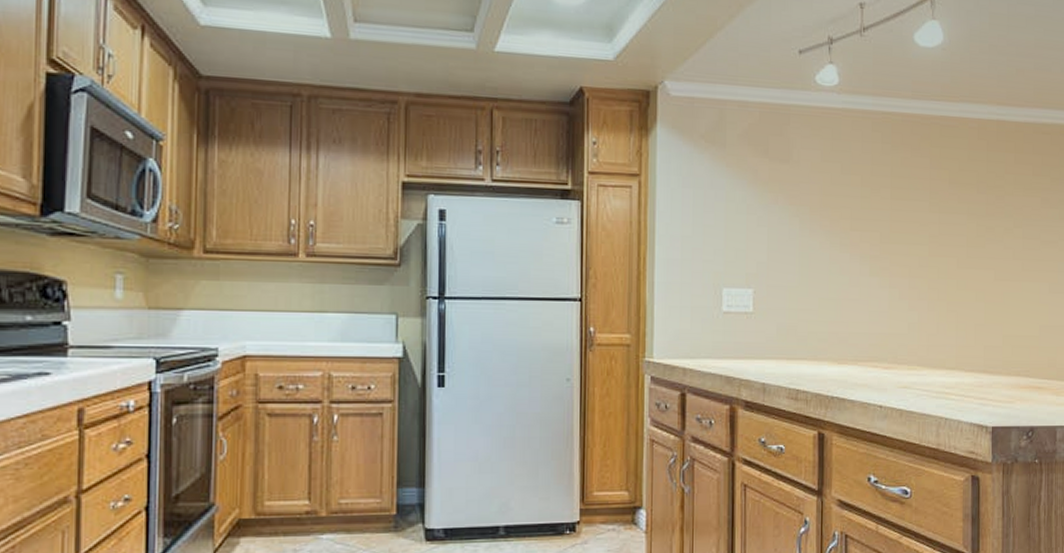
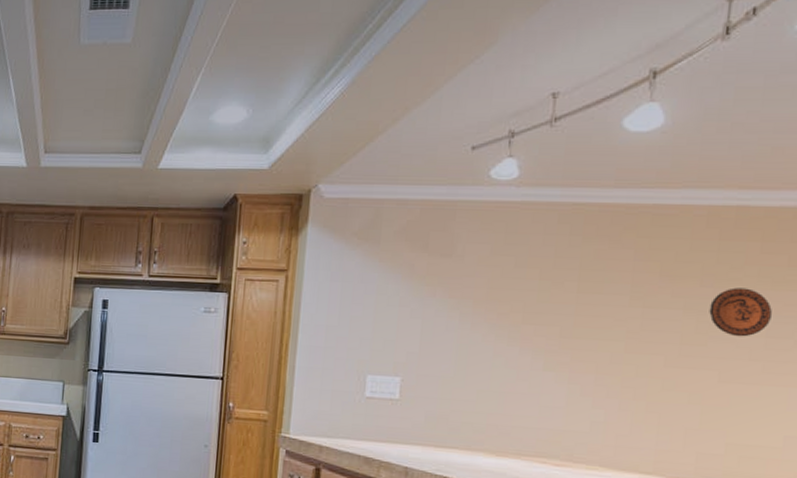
decorative plate: none [985,194,1025,239] -> present [709,287,772,337]

